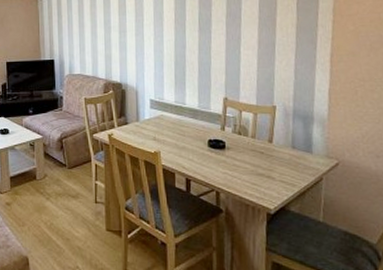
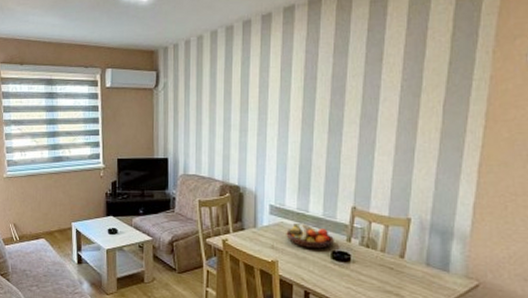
fruit bowl: none [166,114,210,138] -> present [286,222,334,249]

